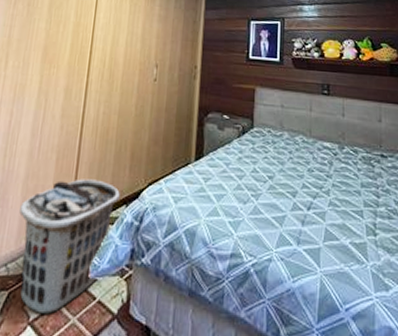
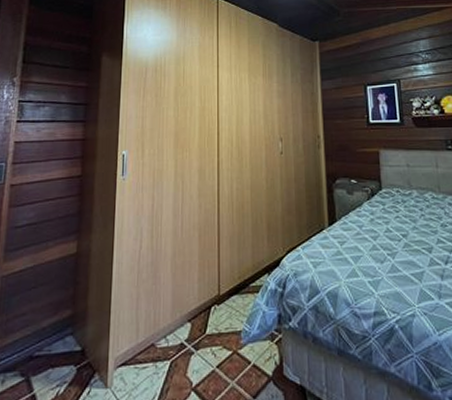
clothes hamper: present [19,179,120,314] -> none [171,252,261,380]

